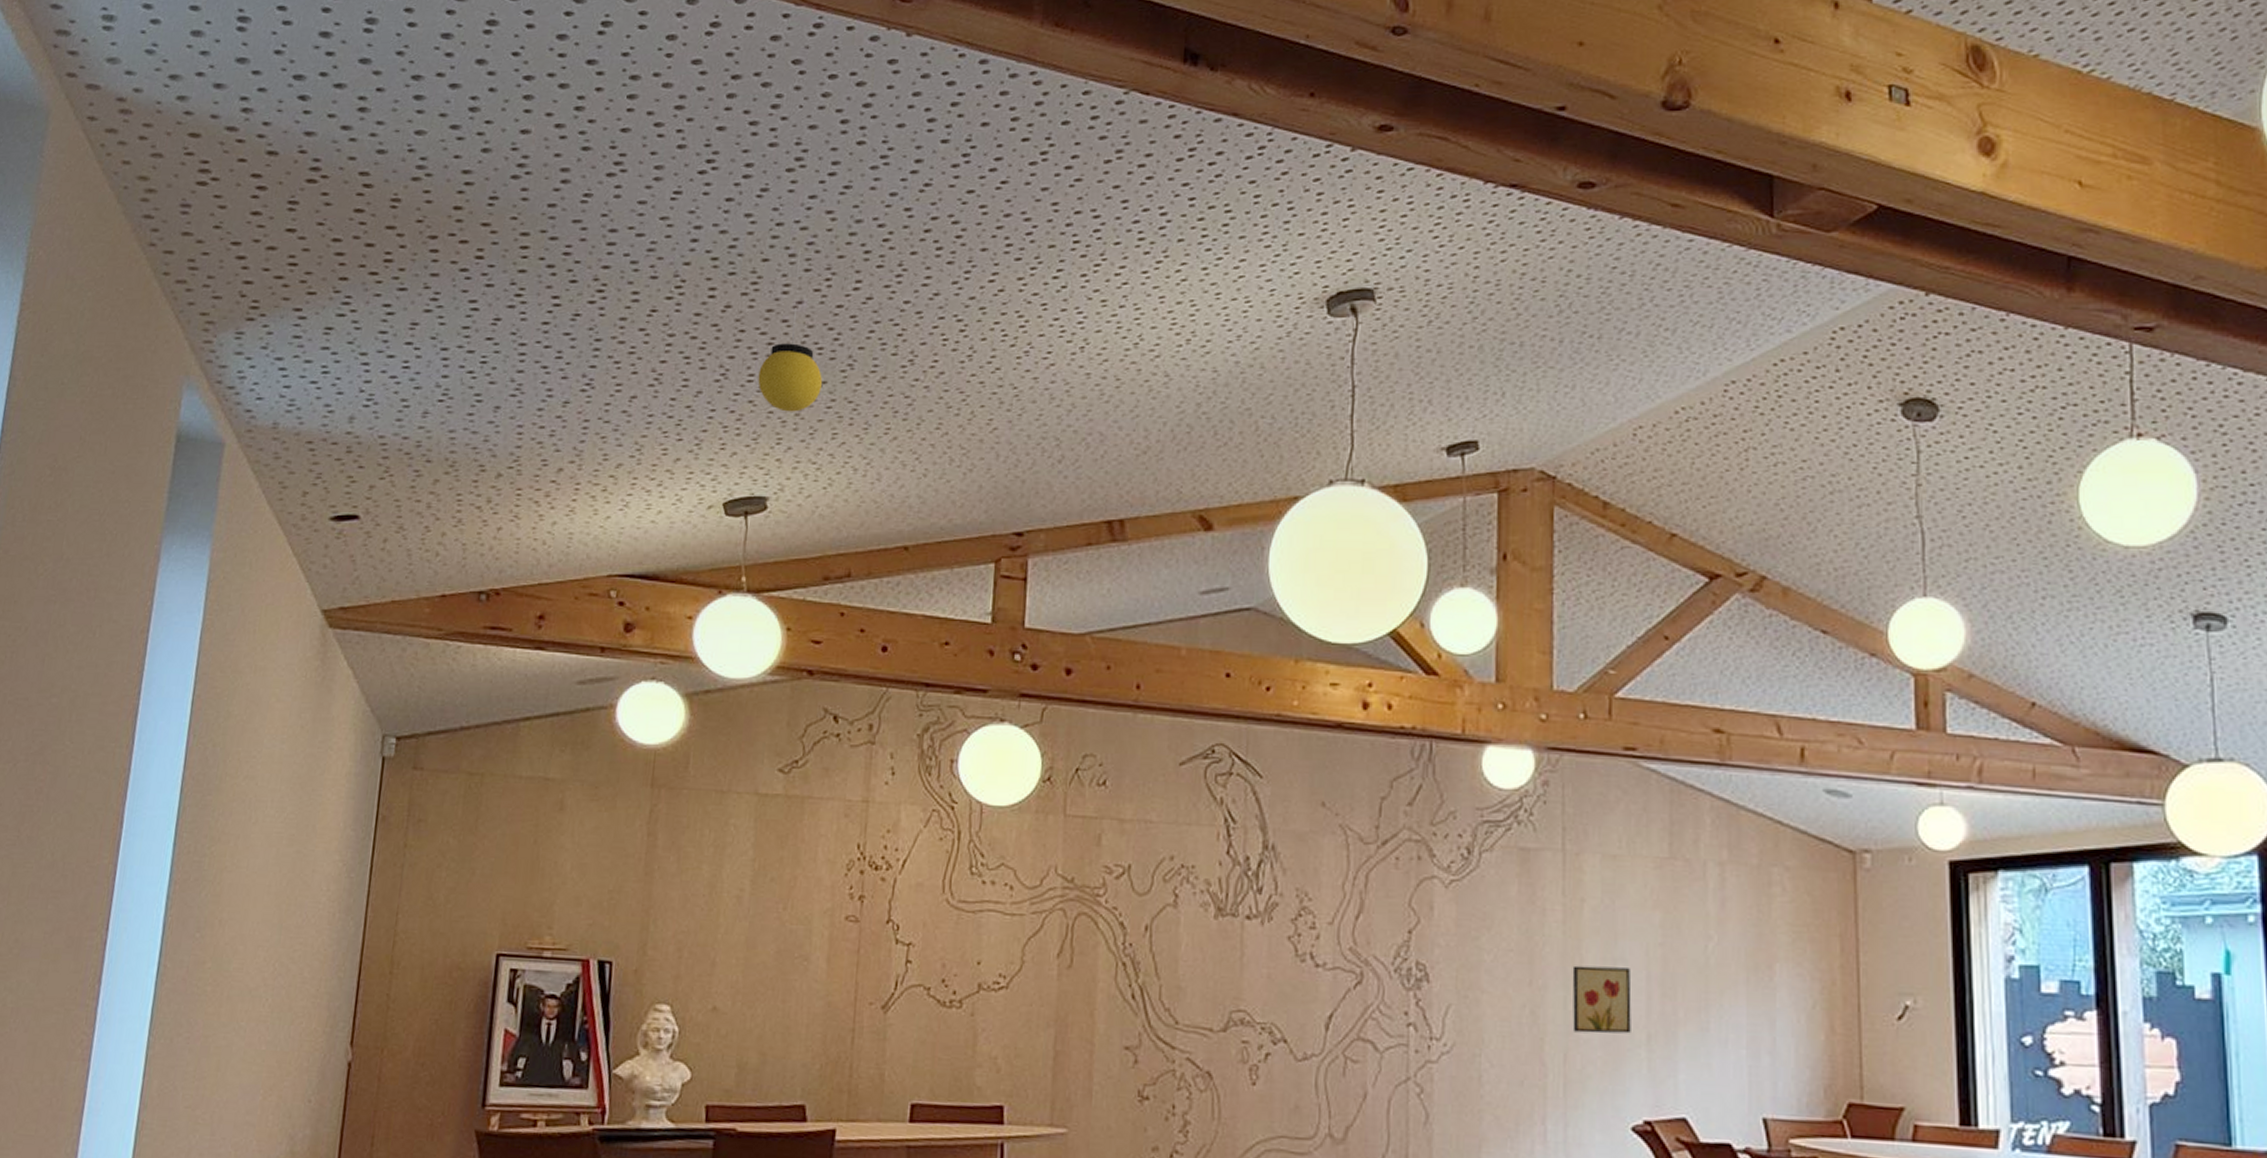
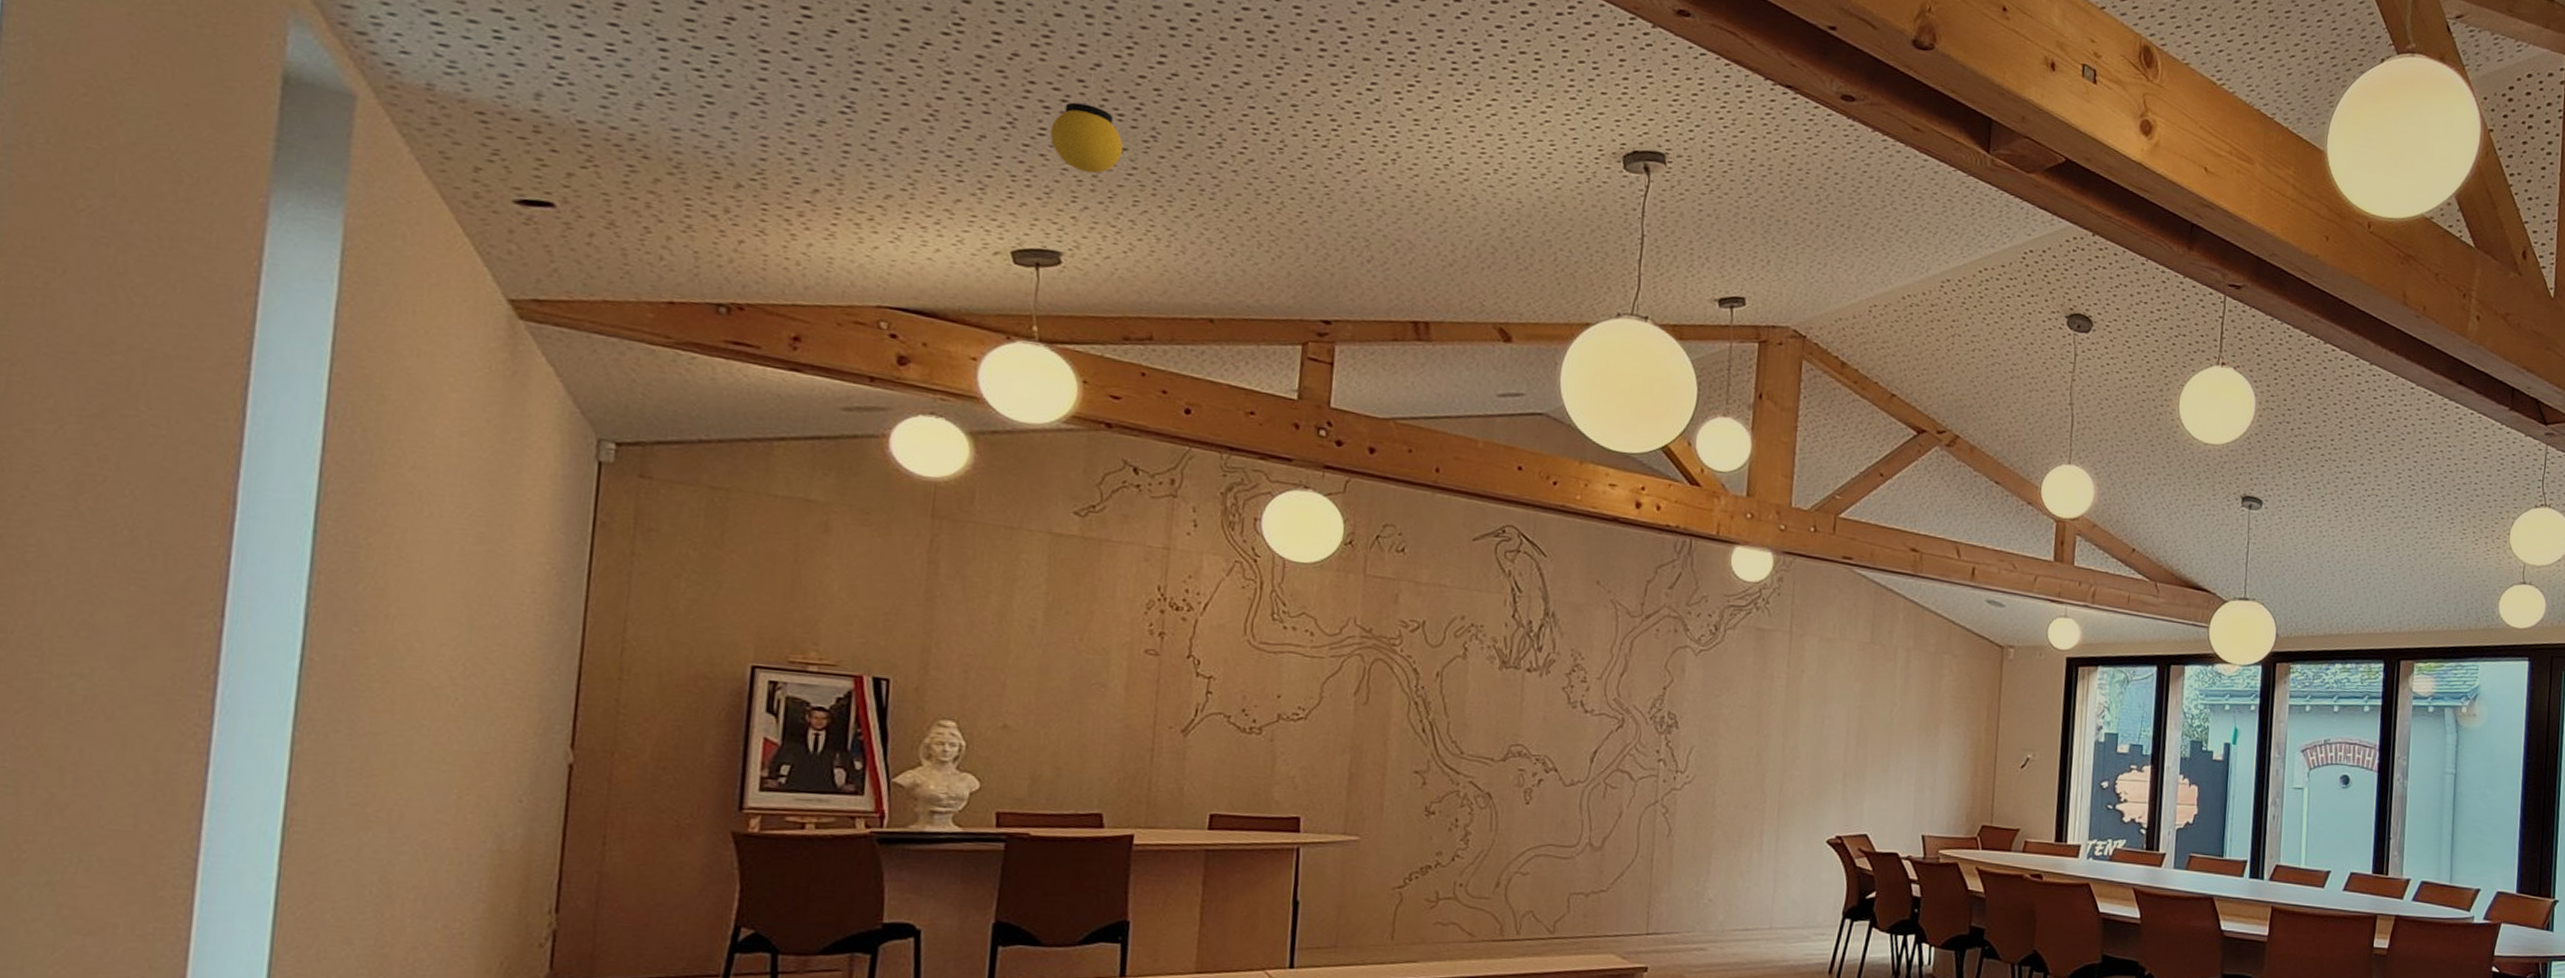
wall art: present [1572,965,1632,1034] -> none [1788,720,1835,772]

